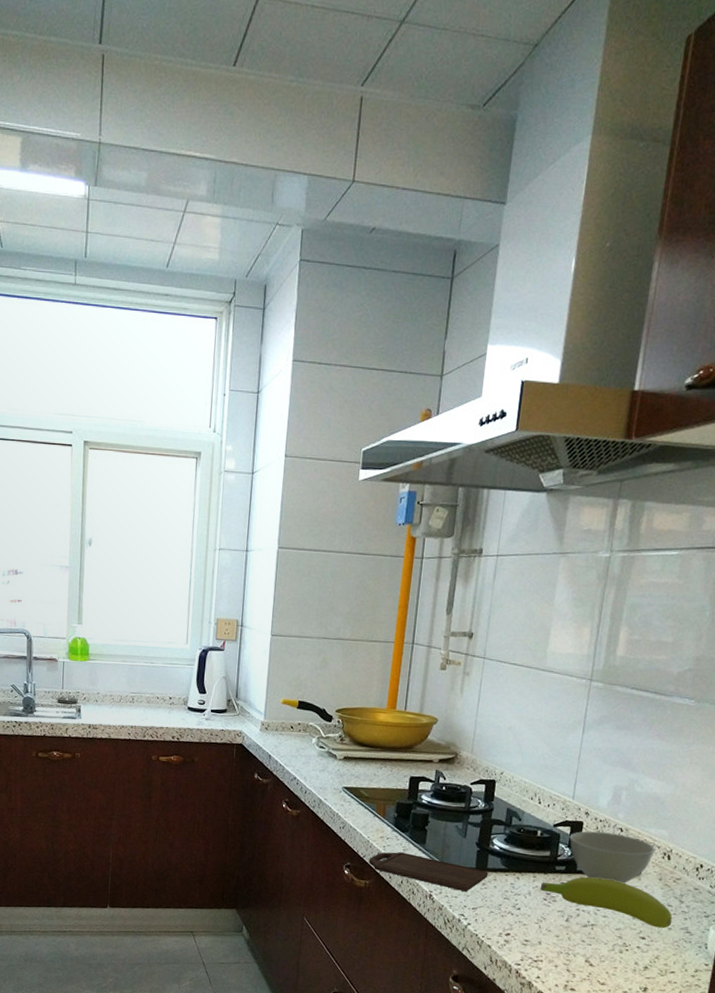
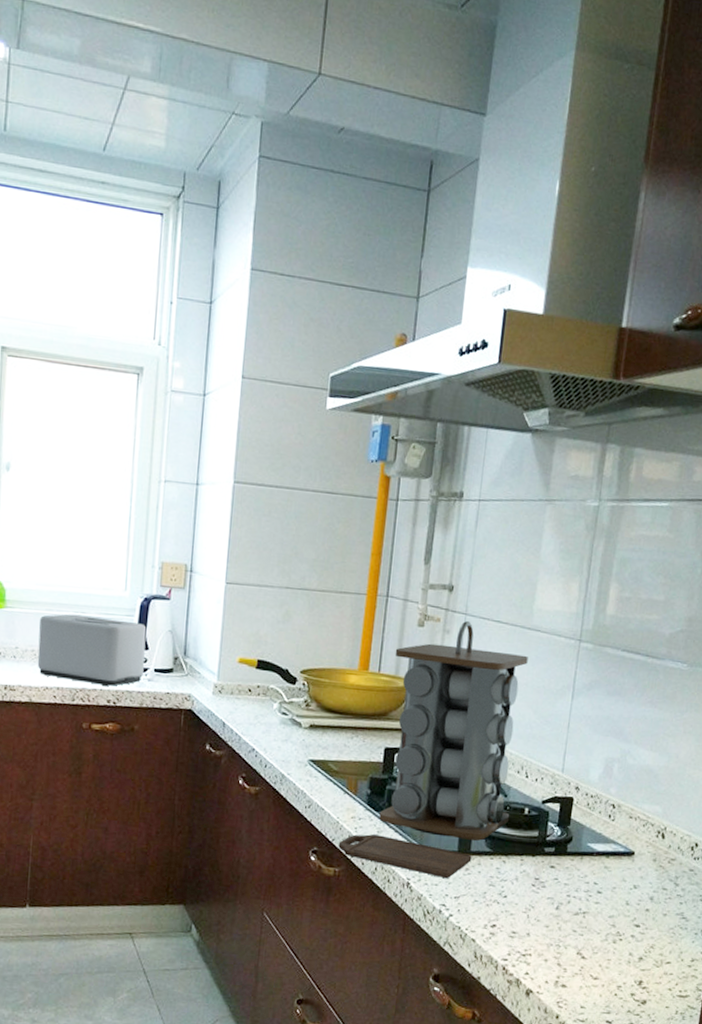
toaster: none [115,664,205,725] -> present [37,614,147,686]
spice rack: none [405,663,542,859] -> present [379,620,528,841]
banana: present [540,876,672,928] -> none [528,859,668,914]
bowl: present [569,831,656,884] -> none [558,807,650,866]

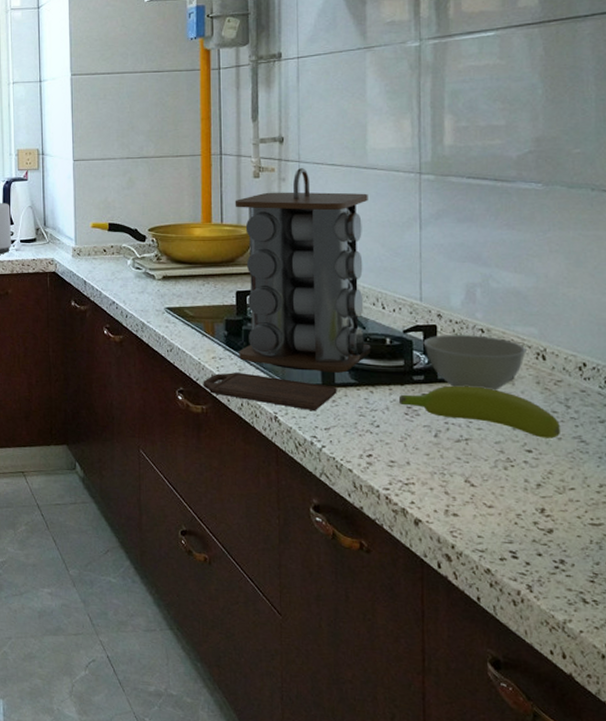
banana: none [528,859,668,914] -> present [398,385,561,439]
bowl: none [558,807,650,866] -> present [423,335,526,390]

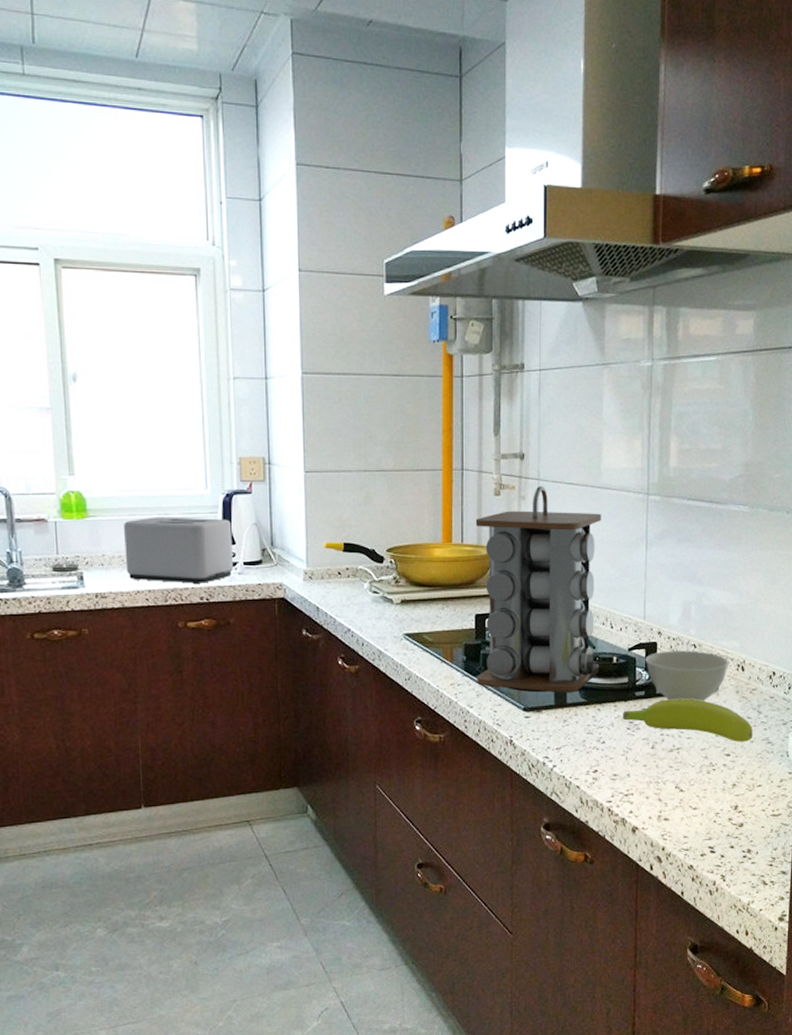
cutting board: present [203,373,337,410] -> none [441,698,568,732]

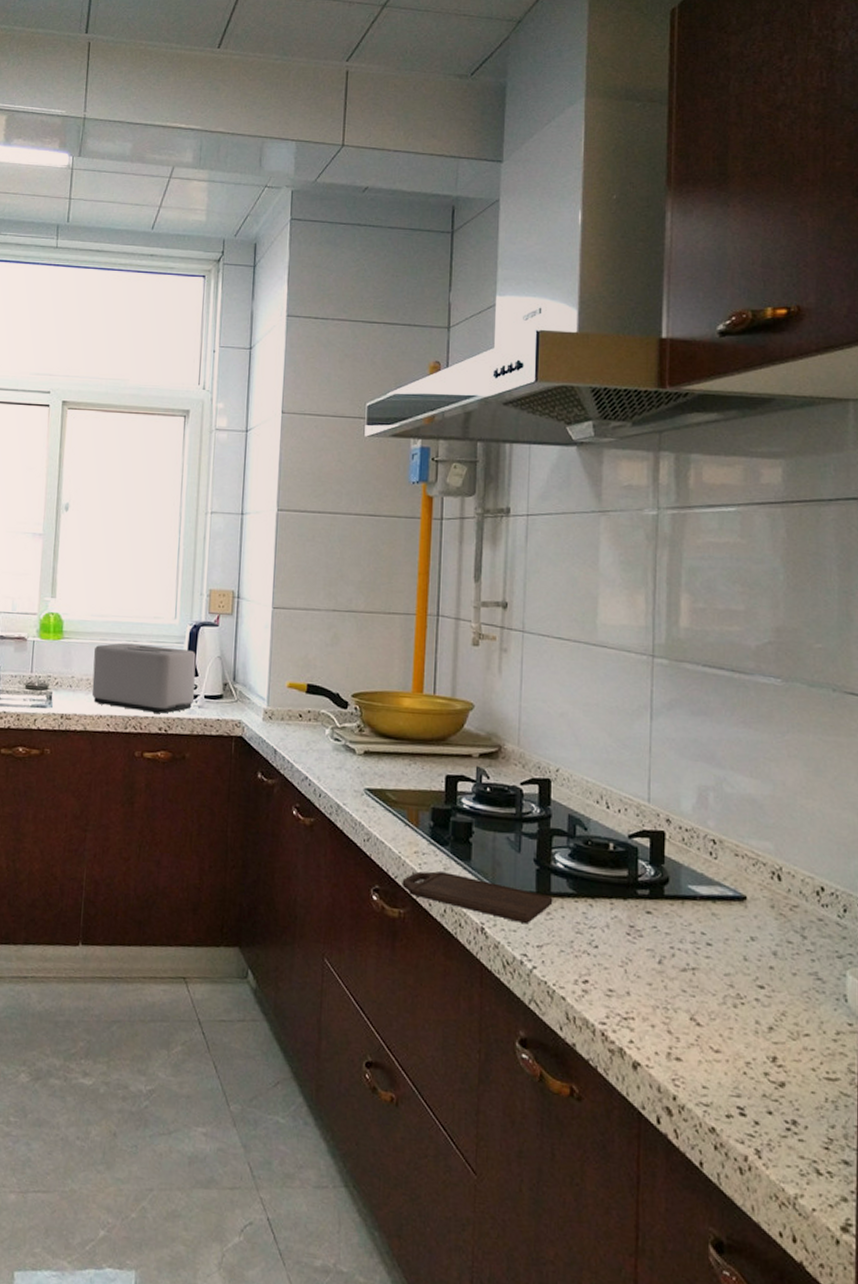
cutting board: none [441,698,568,732] -> present [402,871,553,923]
spice rack: present [475,485,601,693] -> none [445,638,596,881]
banana: present [622,698,754,742] -> none [620,903,796,974]
bowl: present [645,650,729,701] -> none [650,843,761,913]

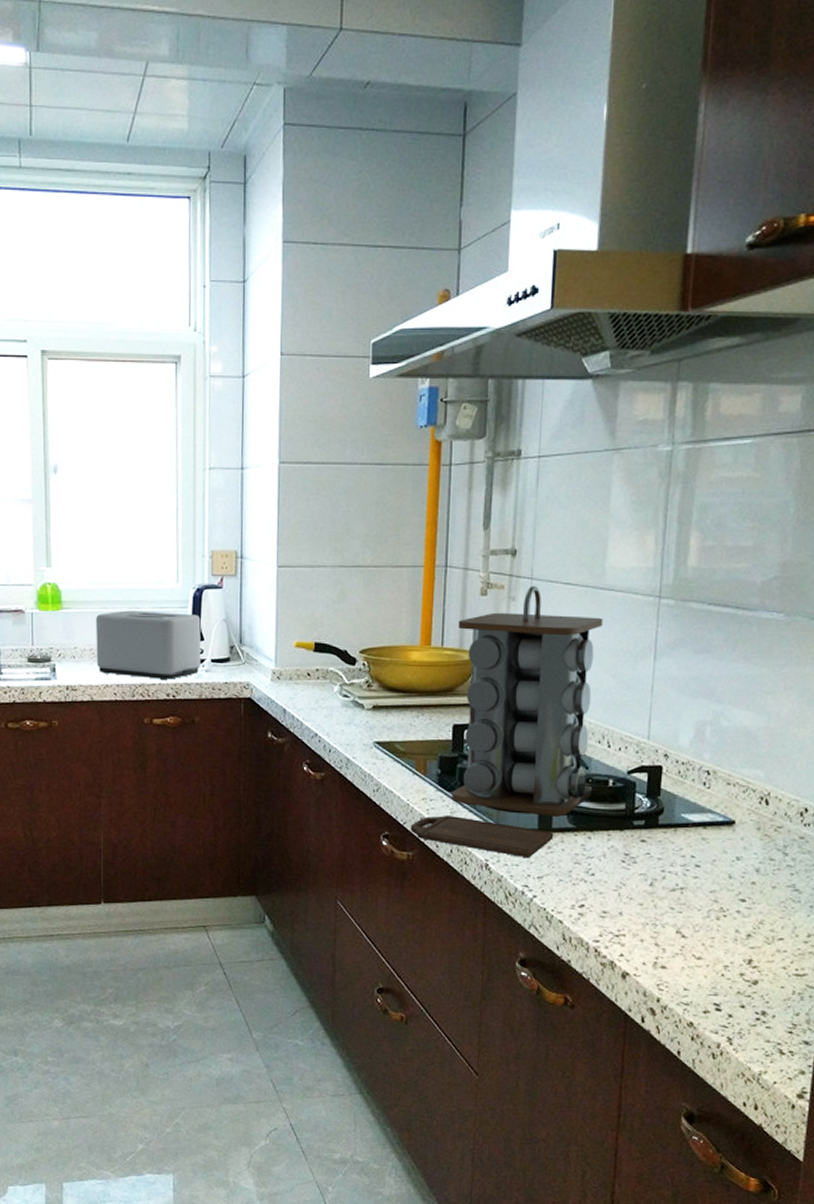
spice rack: none [445,638,596,881] -> present [451,585,603,817]

